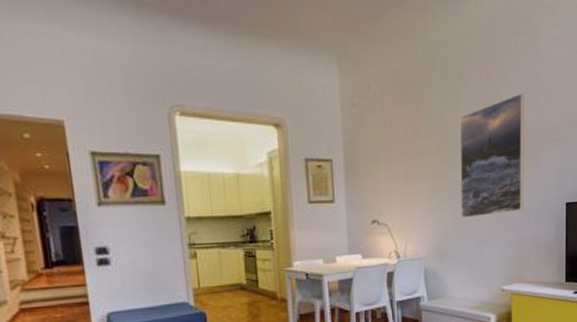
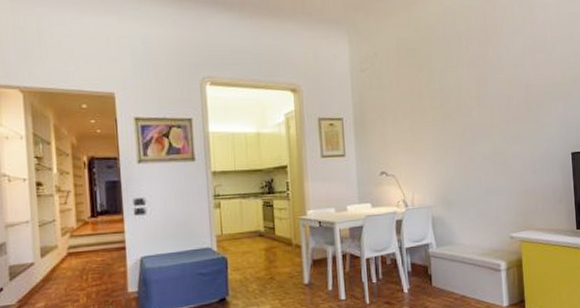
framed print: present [459,92,524,218] -> none [462,53,528,169]

